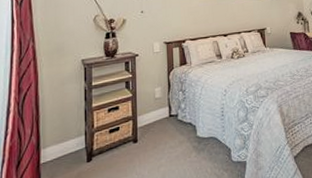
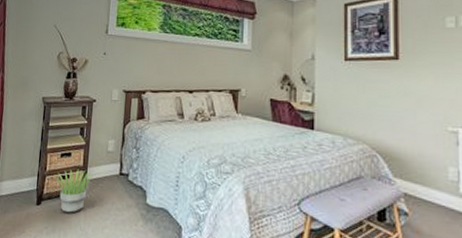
potted plant: none [103,119,144,162] -> present [54,169,94,213]

